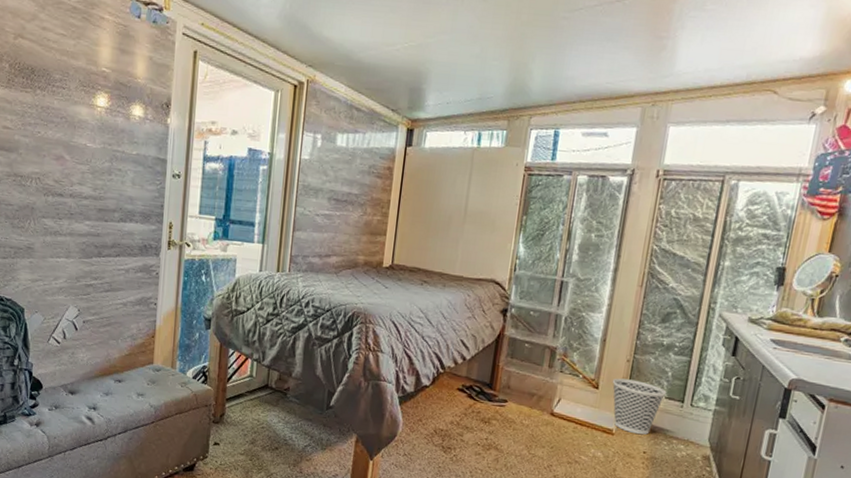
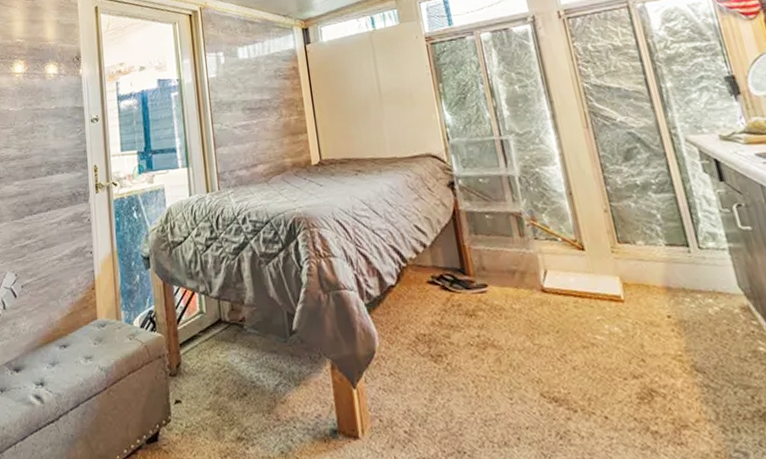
wastebasket: present [612,378,667,435] -> none [596,231,665,296]

